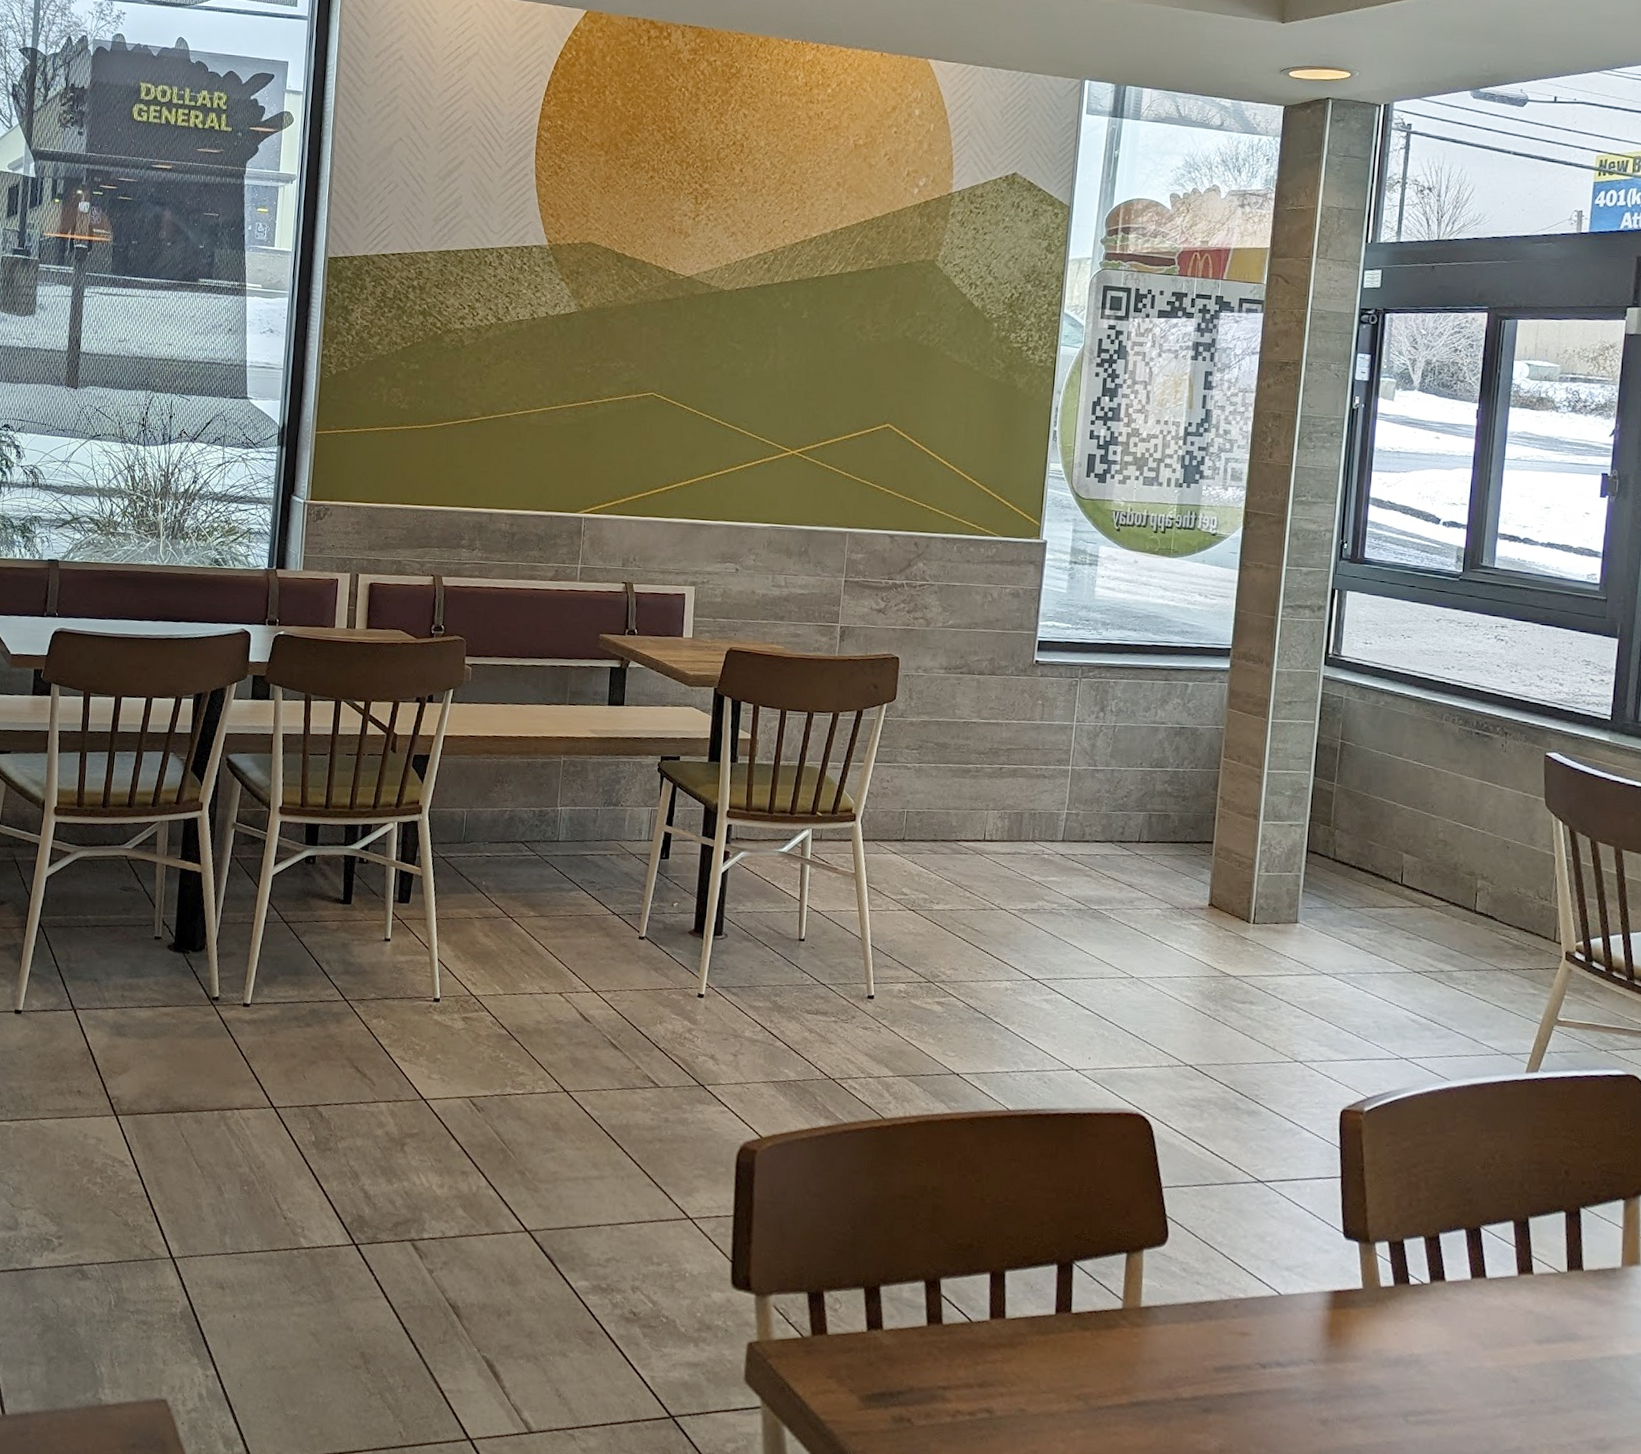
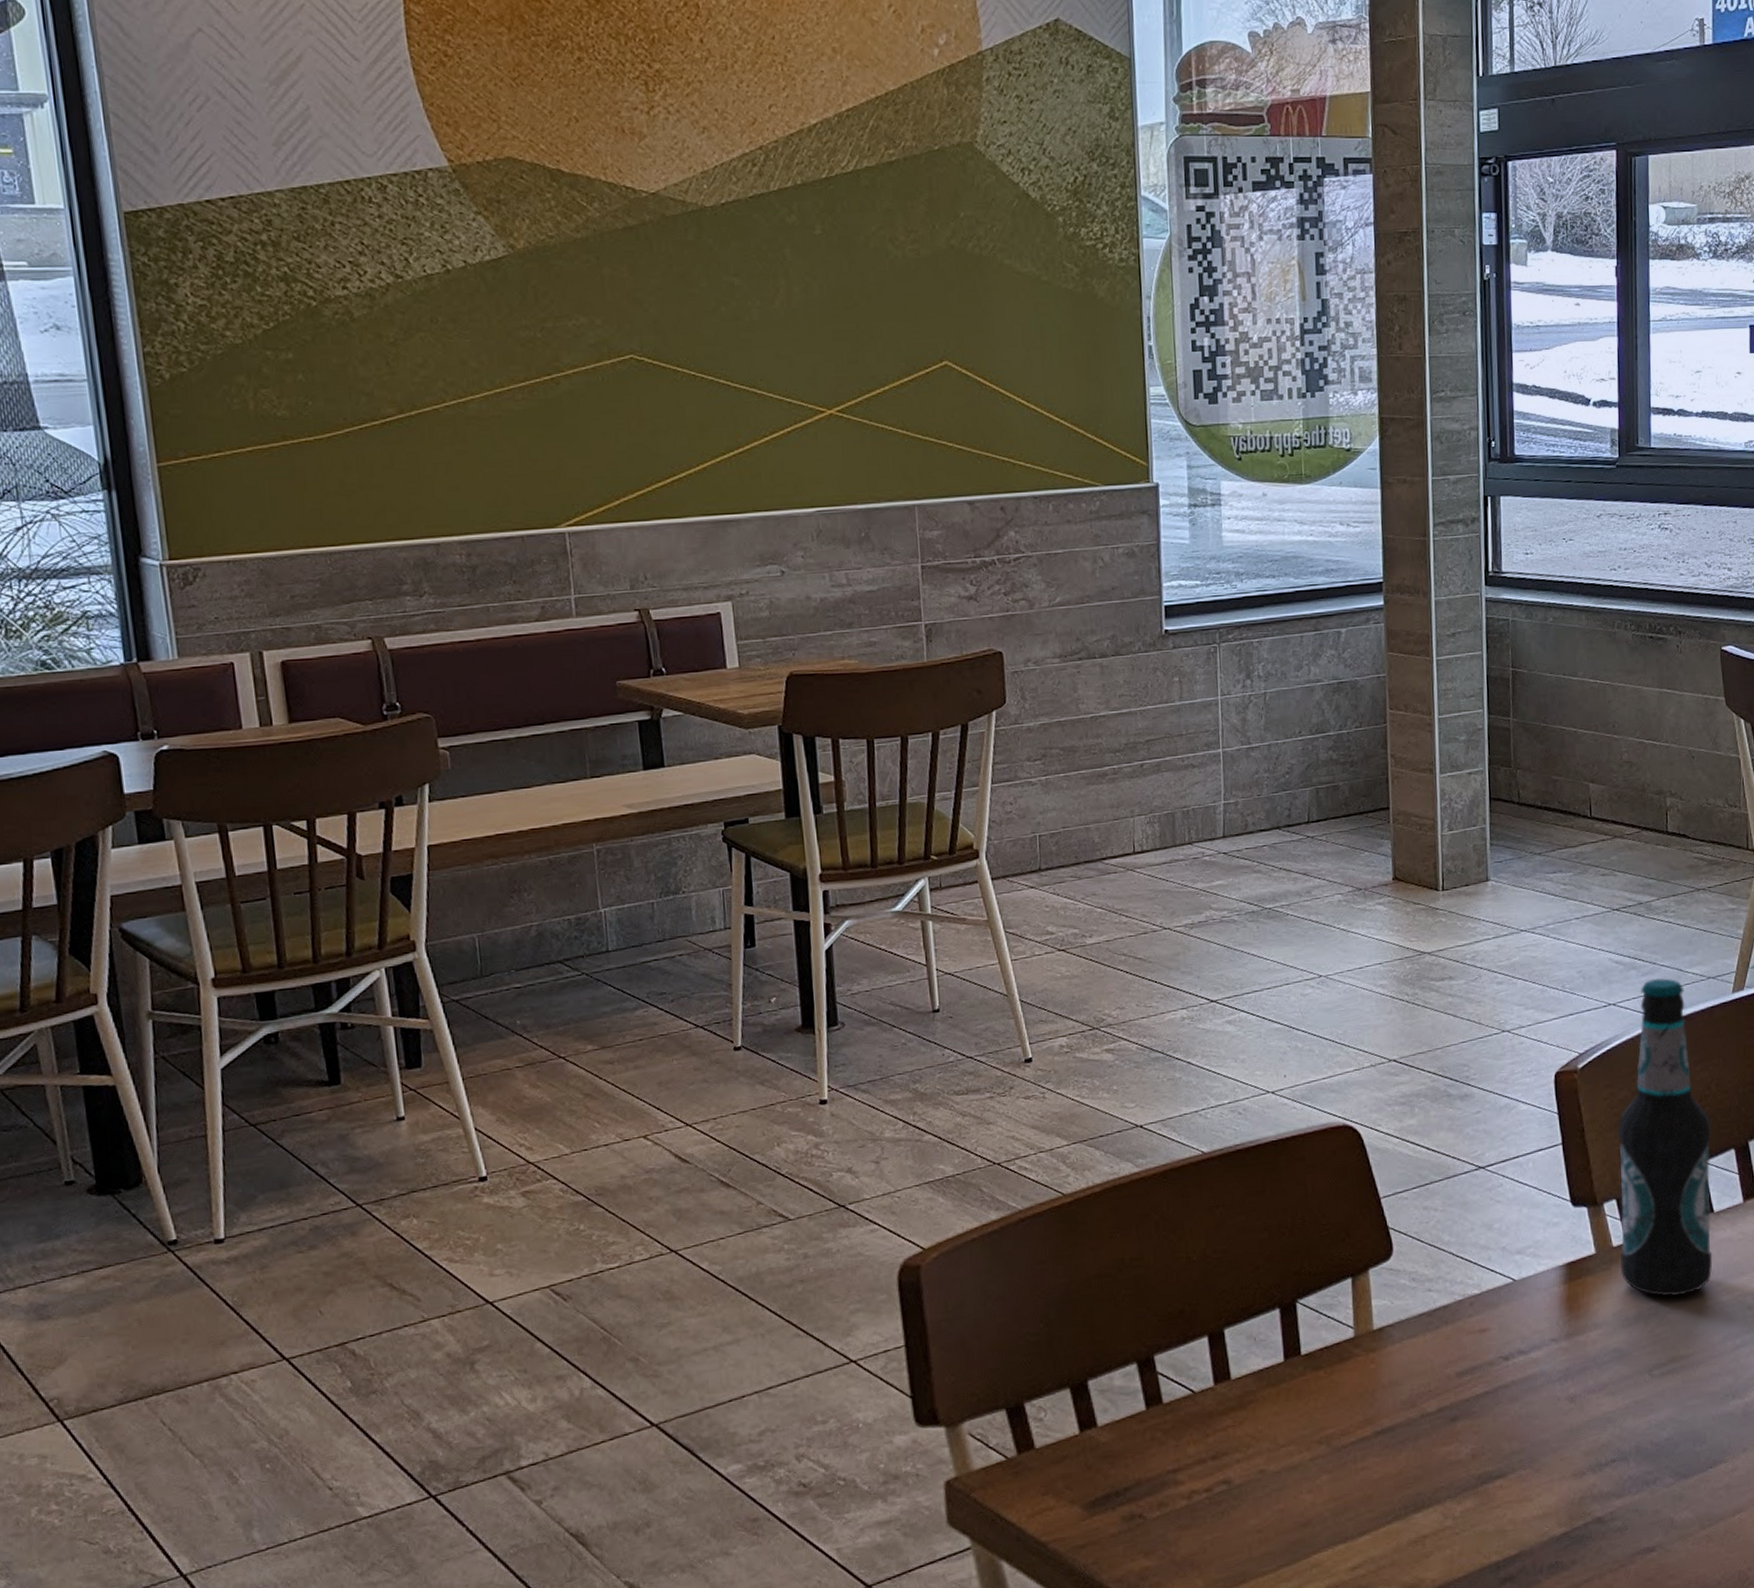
bottle: none [1386,1042,1491,1351] -> present [1617,978,1713,1296]

